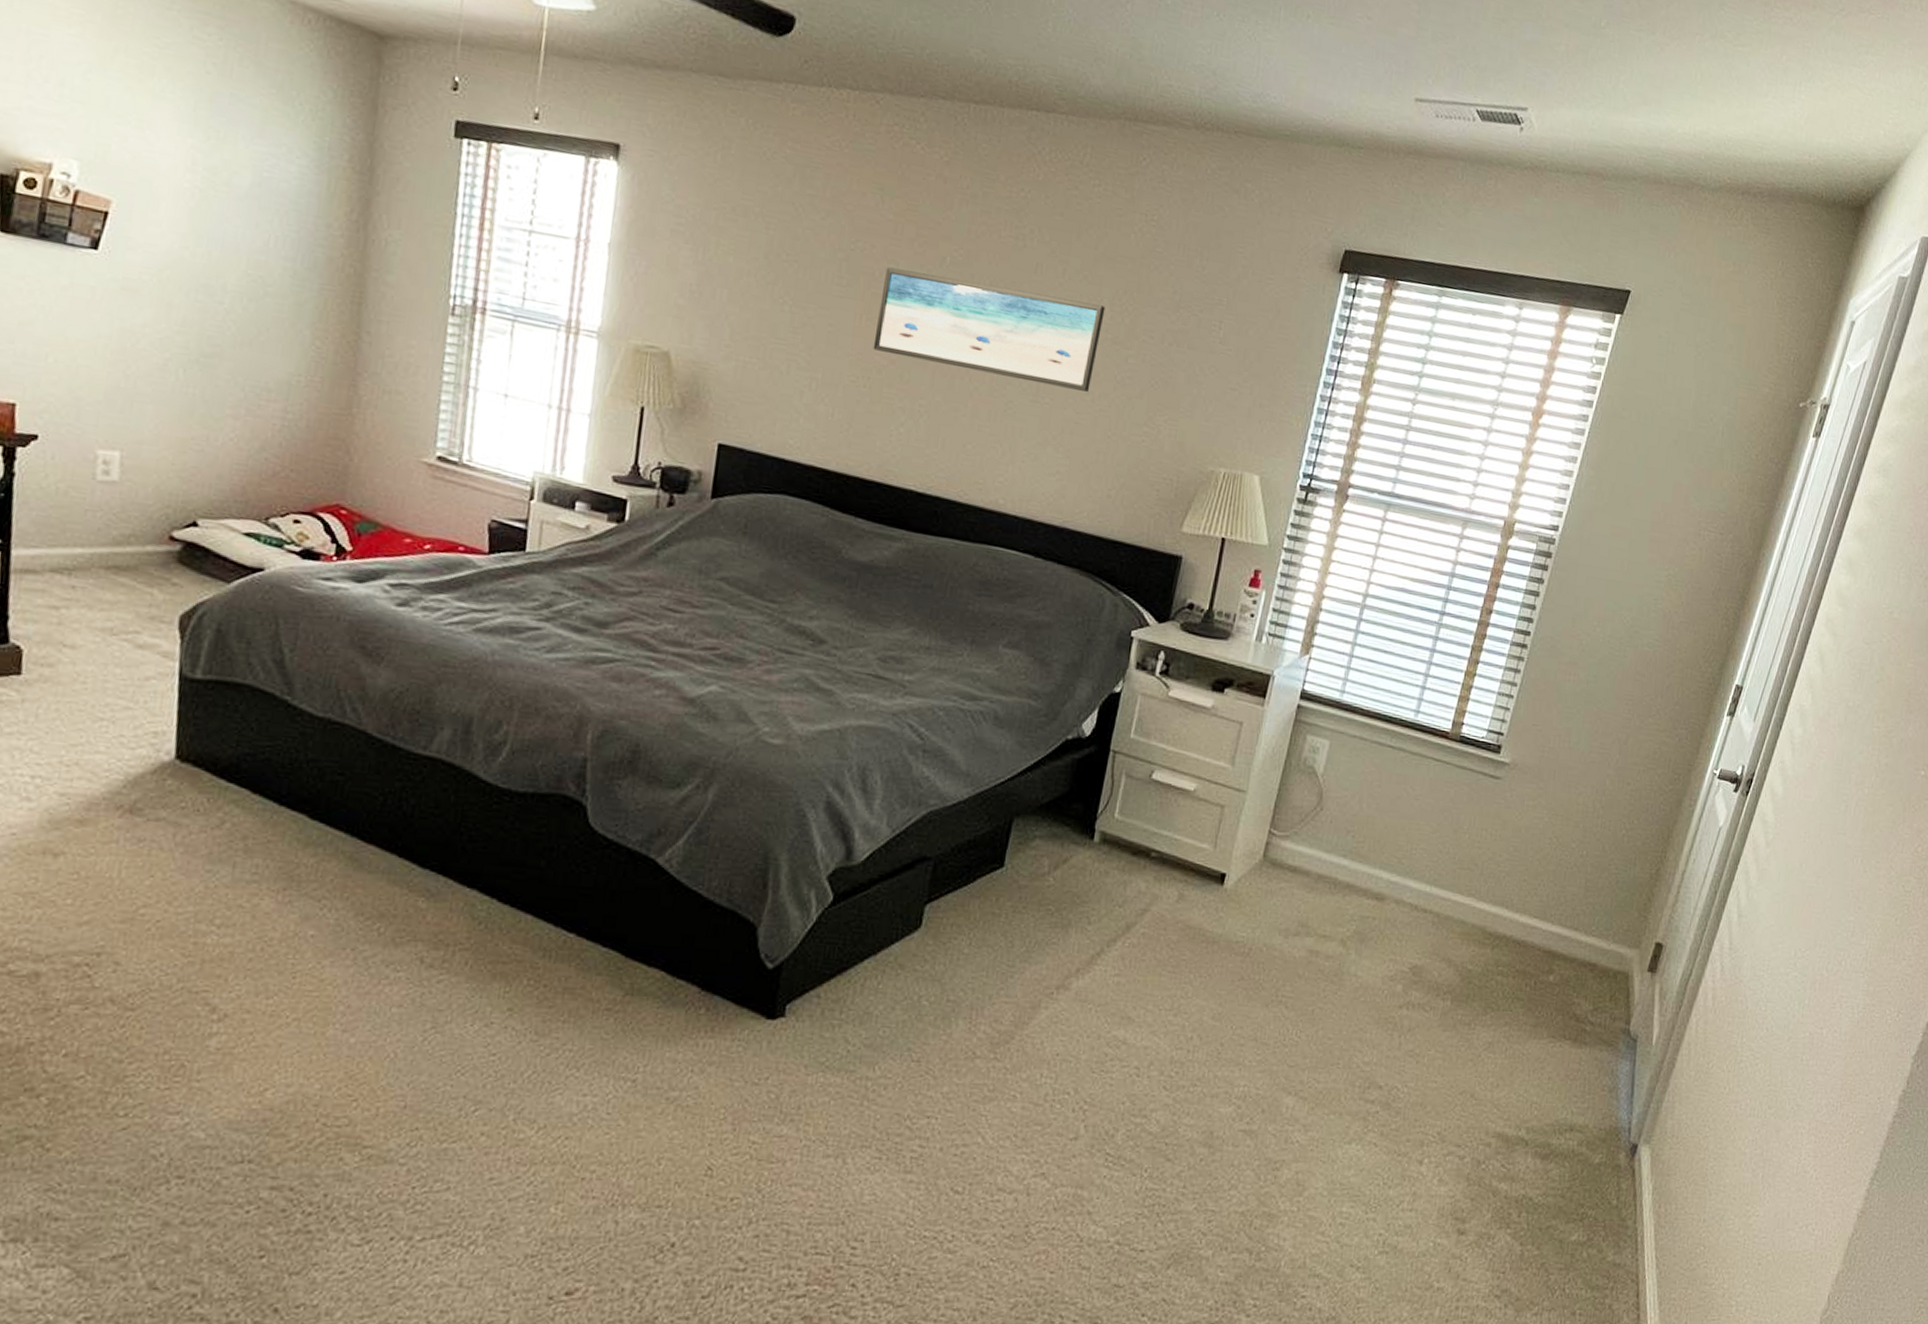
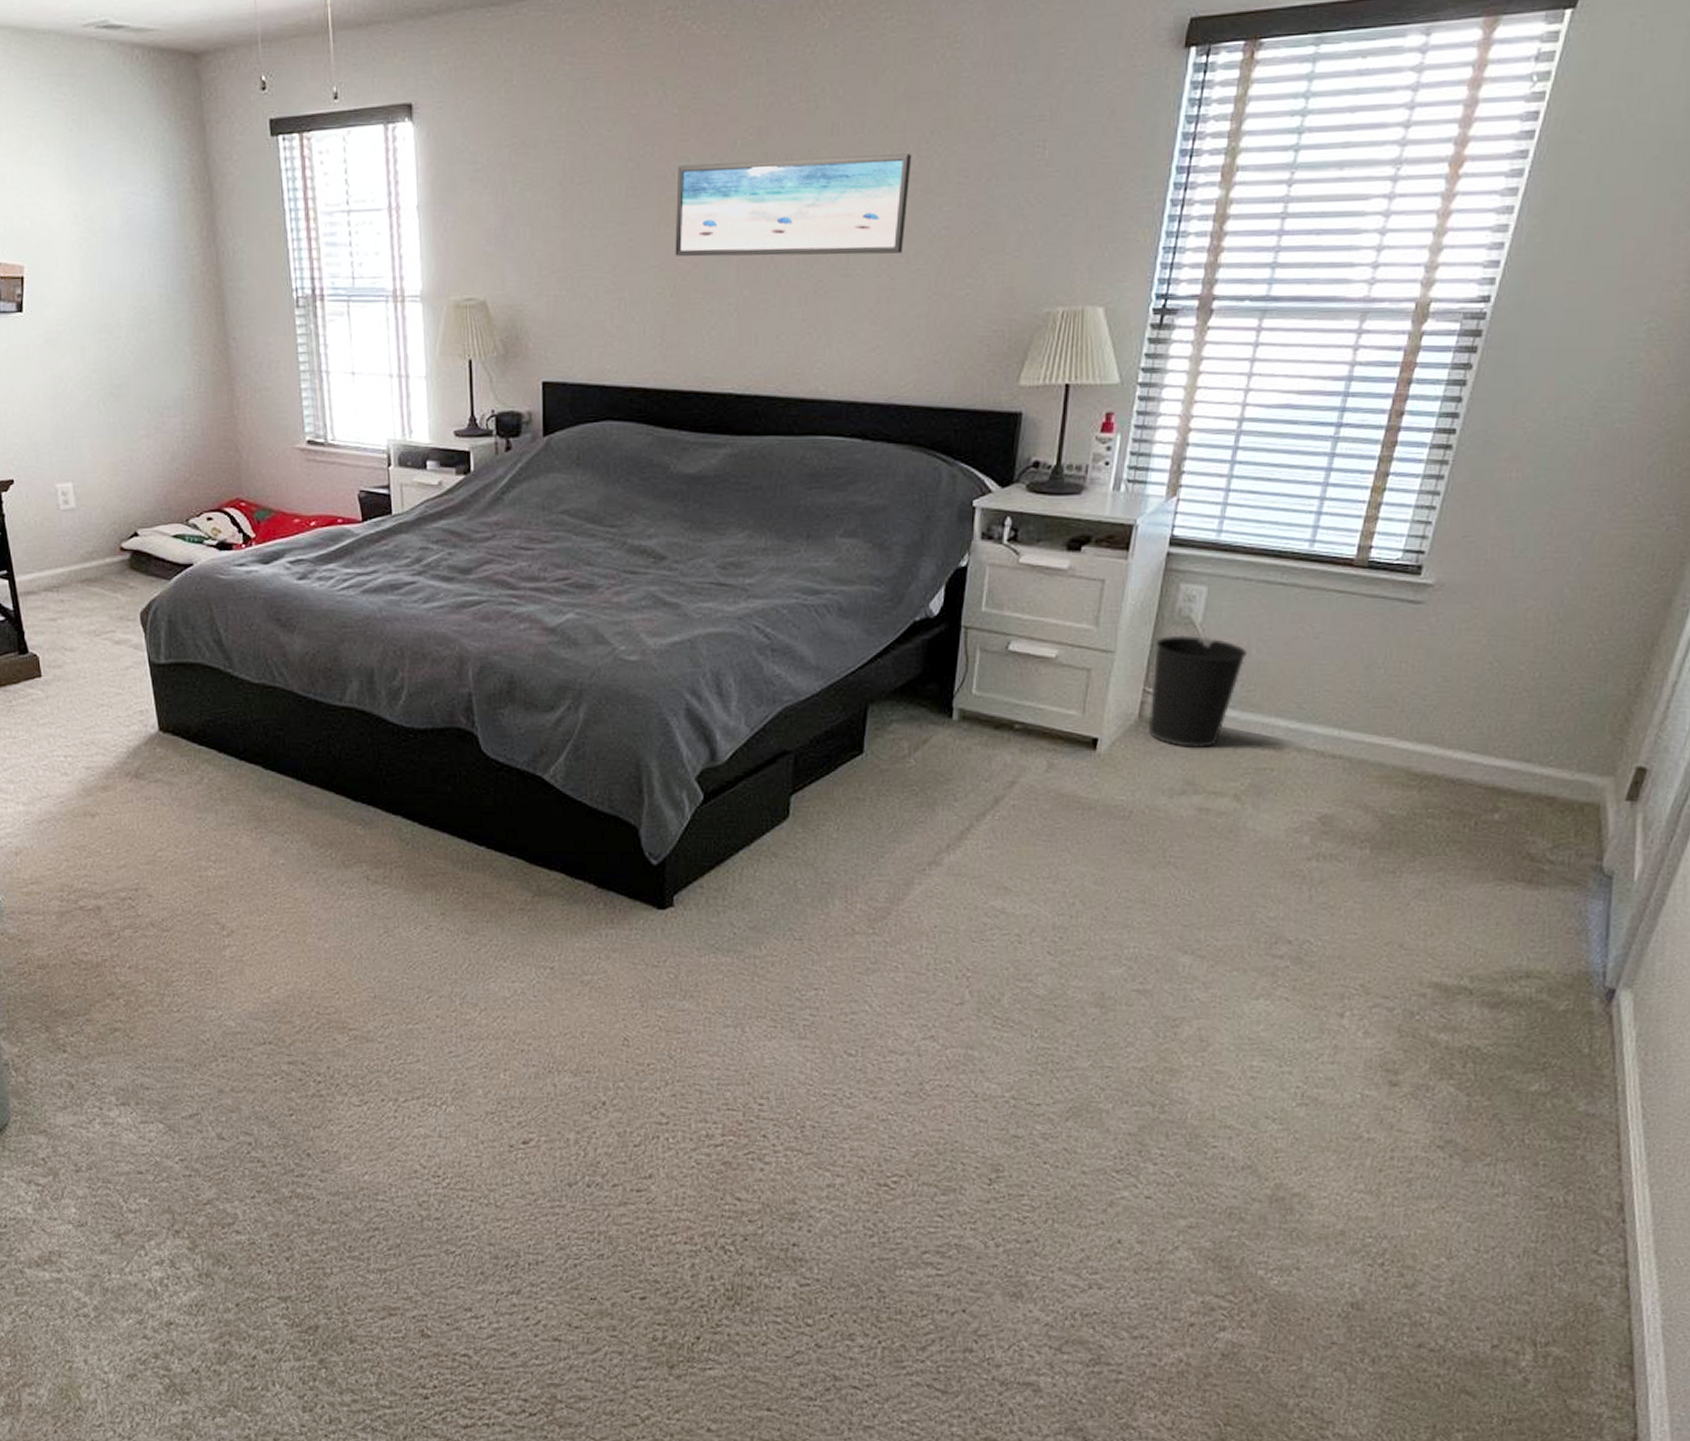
wastebasket: none [1270,782,1360,892] -> present [1147,635,1248,749]

